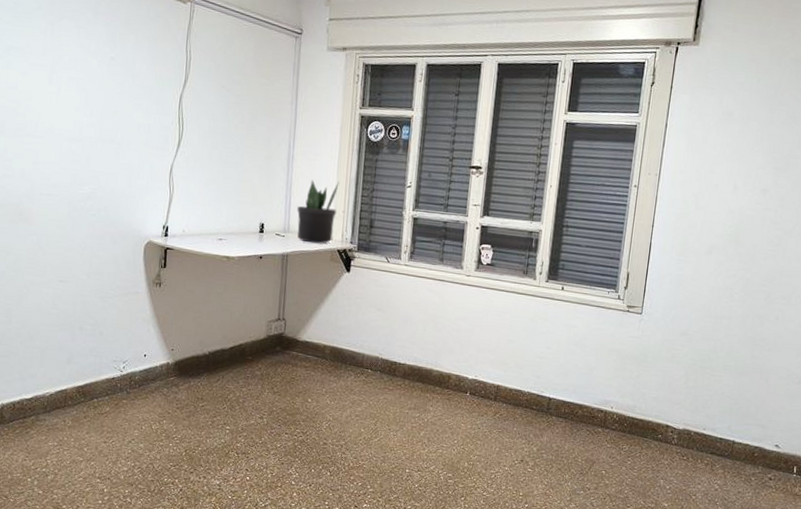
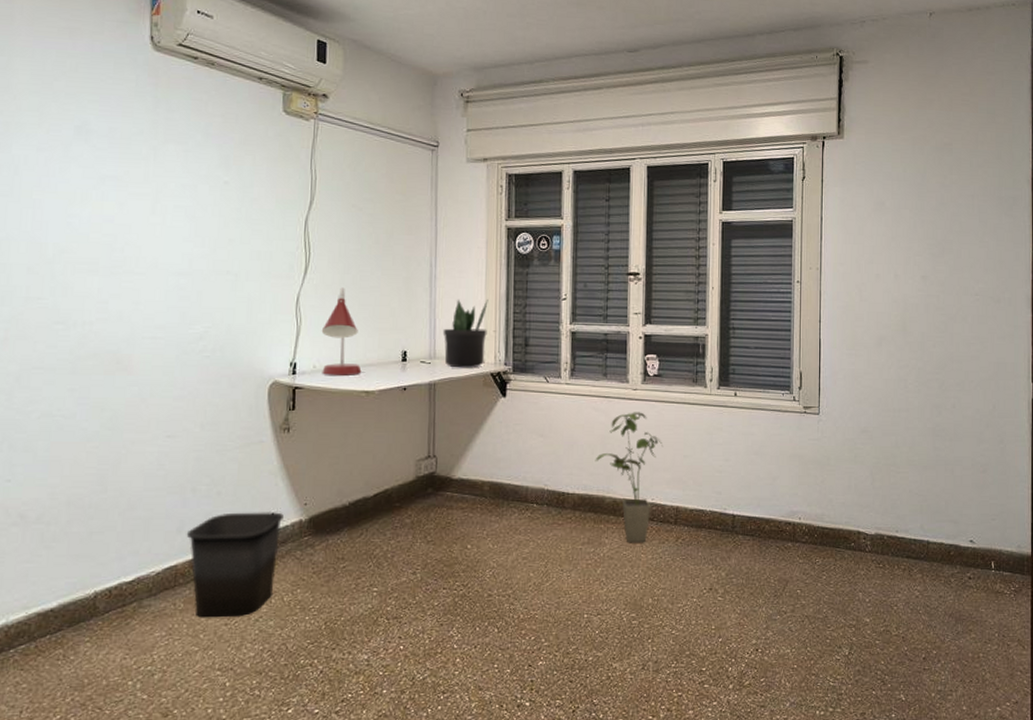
waste bin: none [74,350,154,438] -> present [186,512,284,618]
desk lamp: none [190,161,224,242] -> present [321,287,362,376]
house plant: none [426,296,491,413] -> present [595,412,664,542]

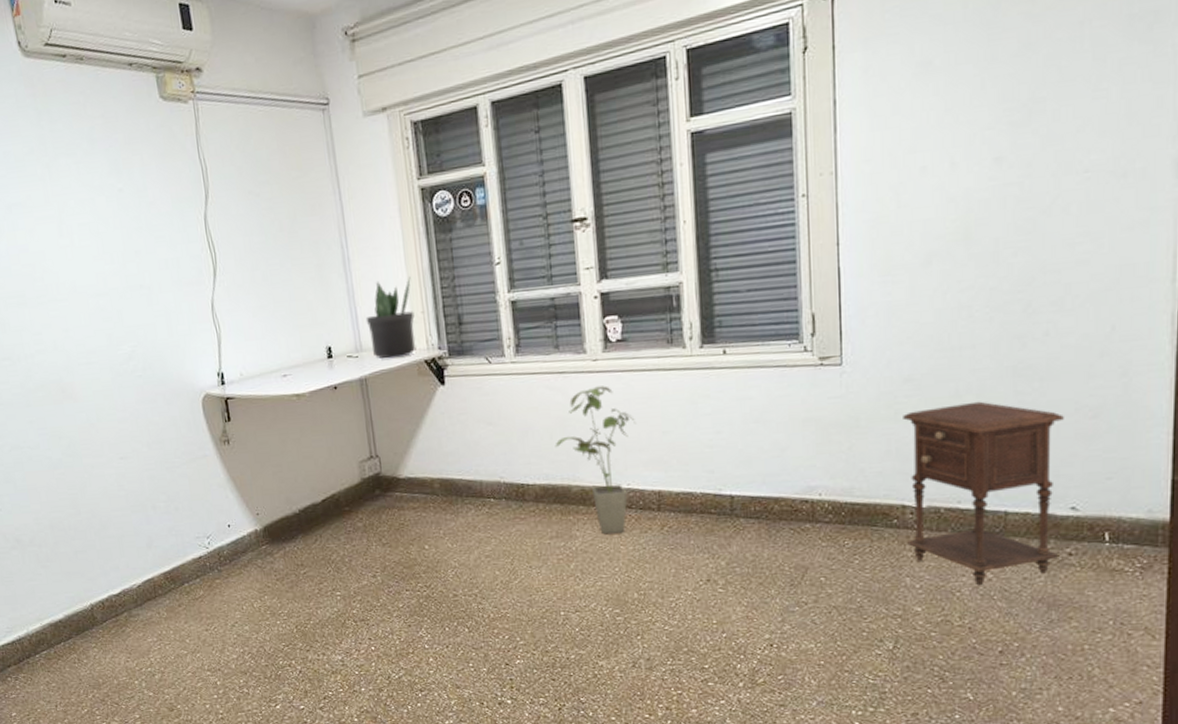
waste bin: present [186,512,284,618] -> none [155,523,244,625]
desk lamp: present [321,287,362,376] -> none [241,285,289,382]
nightstand: none [860,452,965,602] -> present [903,401,1064,586]

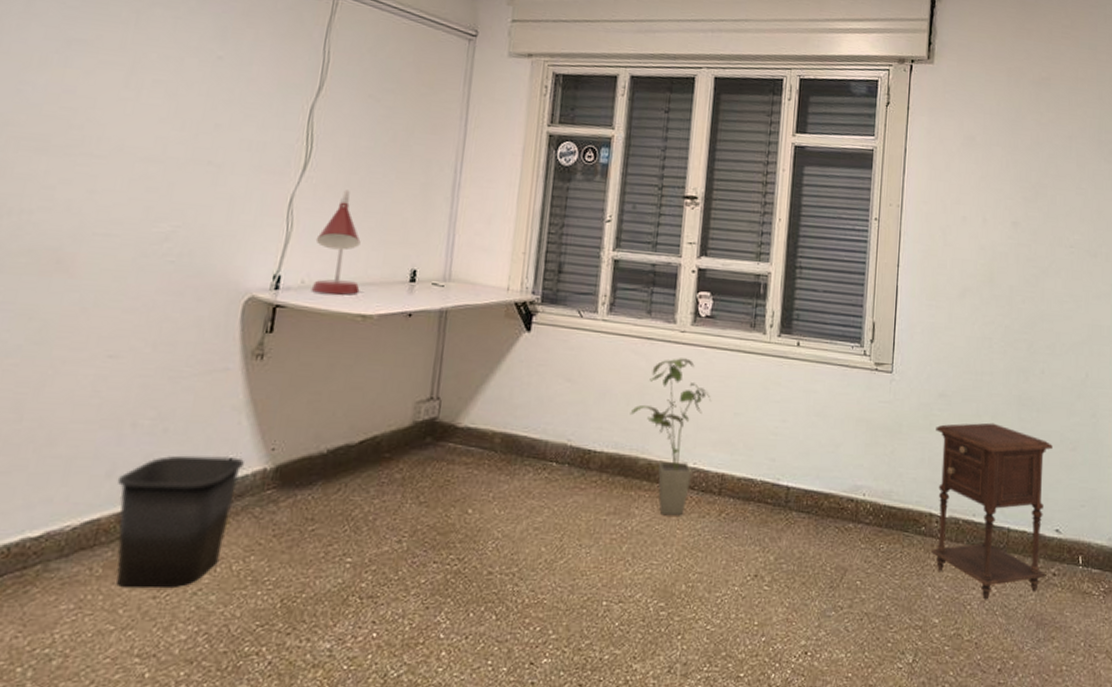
waste bin: none [155,523,244,625] -> present [116,455,244,589]
desk lamp: none [241,285,289,382] -> present [311,190,361,295]
planter: present [365,277,415,358] -> none [461,212,520,294]

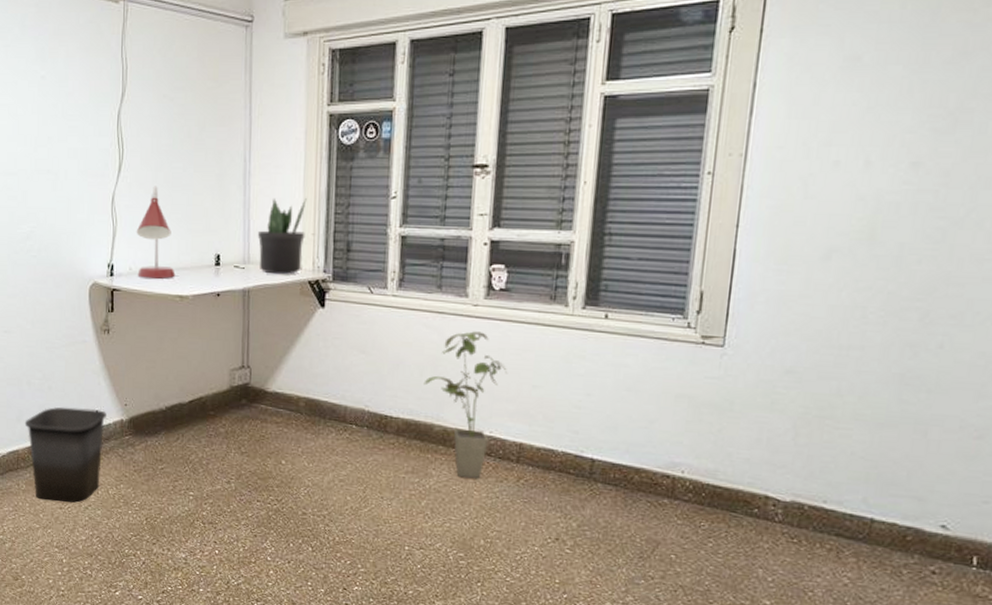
planter: none [461,212,520,294] -> present [257,197,307,274]
nightstand: present [931,422,1053,600] -> none [765,403,947,590]

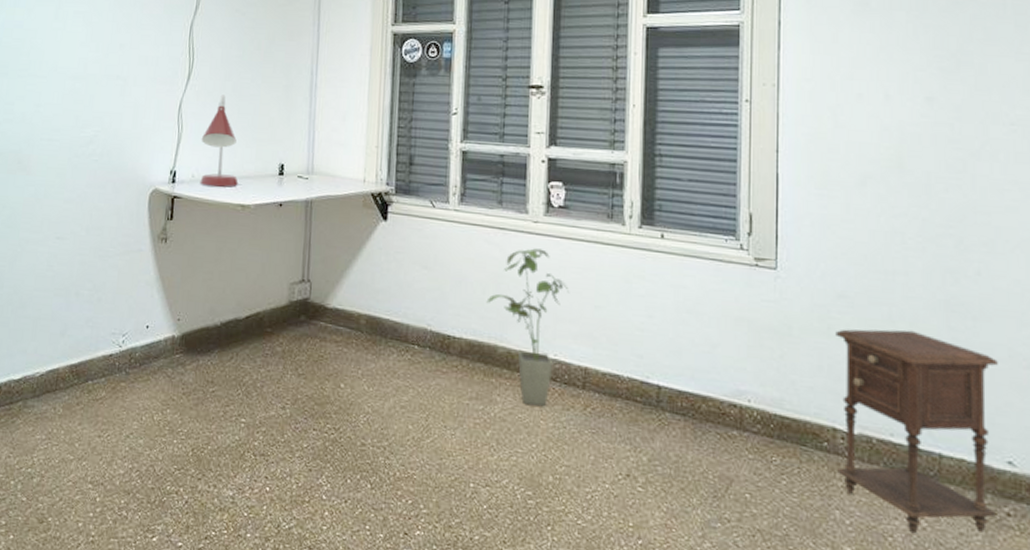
waste bin: present [24,407,106,503] -> none [68,320,157,431]
planter: present [257,197,307,274] -> none [321,110,371,186]
nightstand: none [765,403,947,590] -> present [836,329,998,534]

